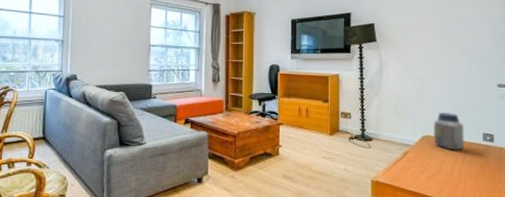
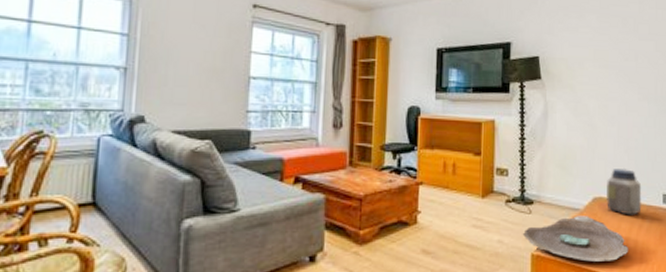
decorative bowl: none [363,150,454,187] -> present [522,216,629,262]

